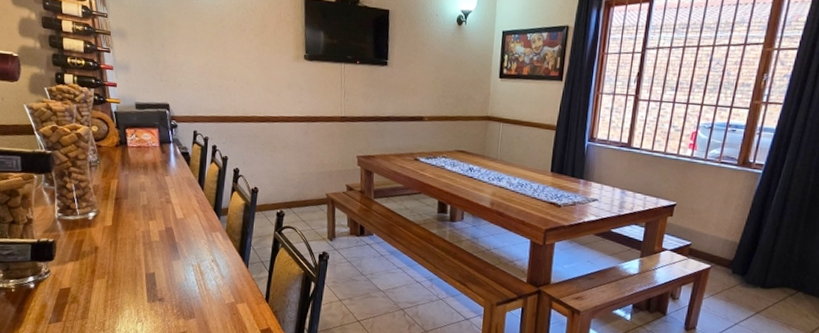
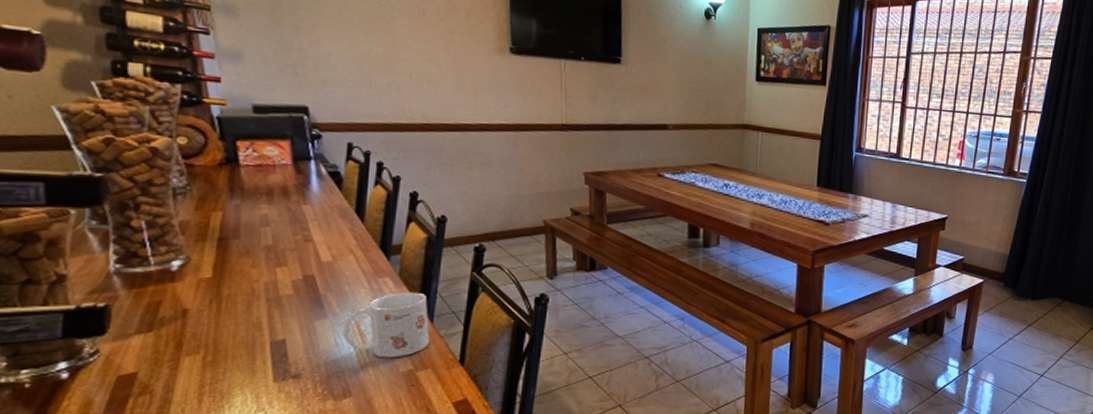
mug: none [190,243,246,293] -> present [343,291,430,358]

